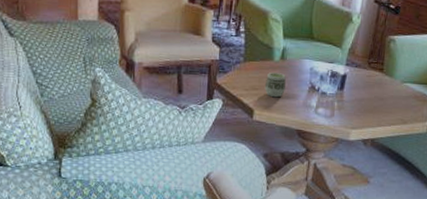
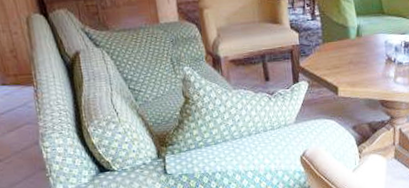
cup: present [264,72,286,98] -> none [345,50,364,73]

